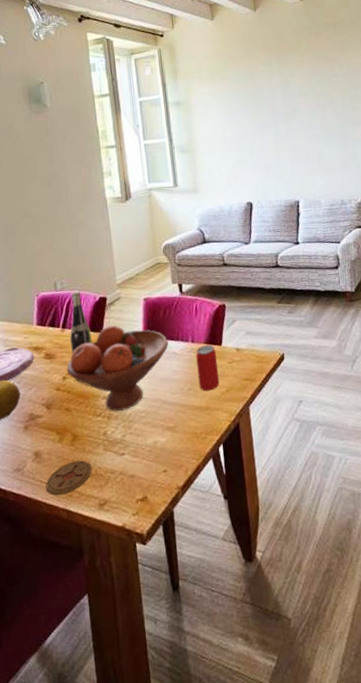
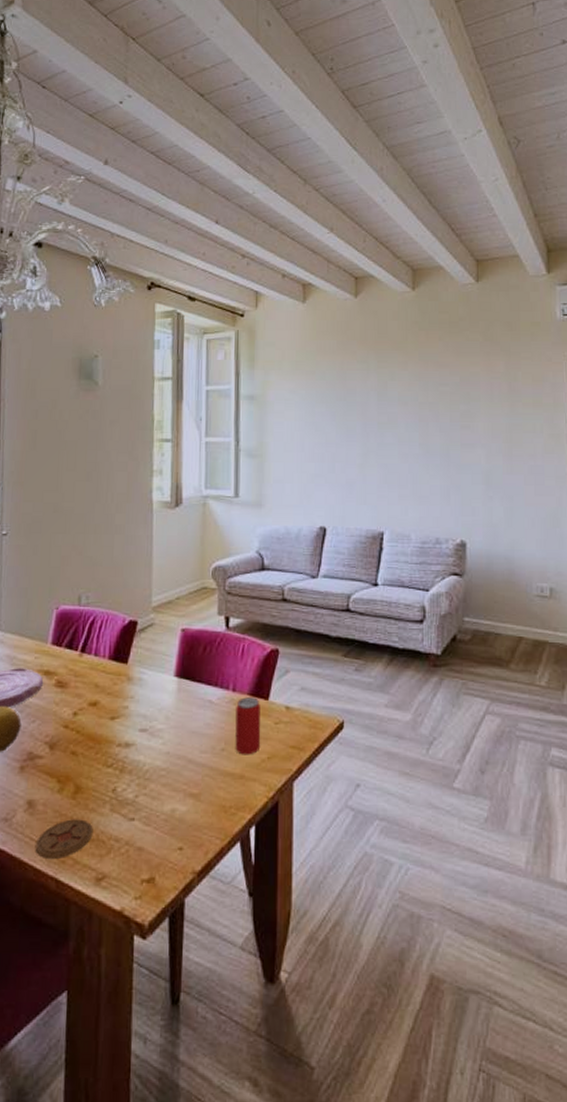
fruit bowl: present [66,324,169,411] -> none [79,656,204,764]
wine bottle: present [70,290,92,381] -> none [88,609,114,719]

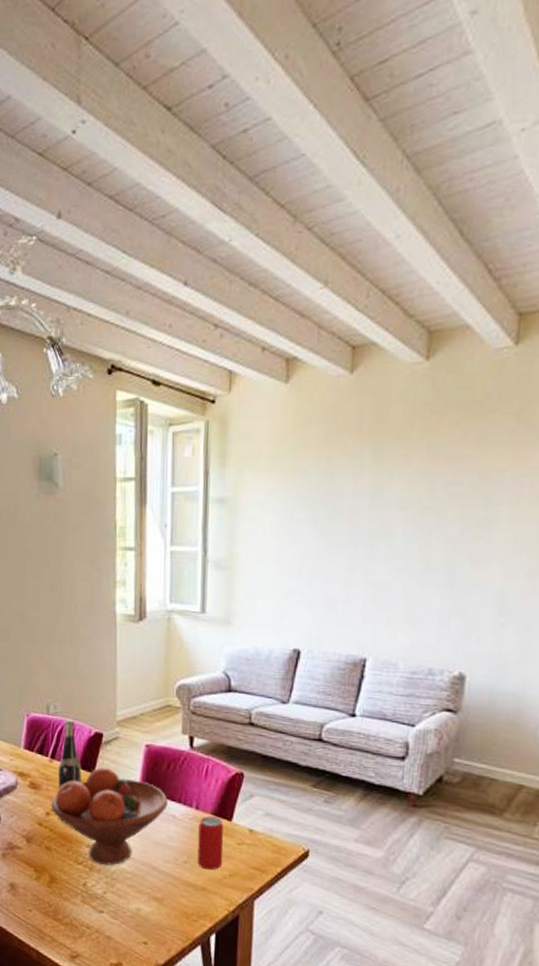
coaster: present [35,819,93,858] -> none [18,903,67,935]
fruit bowl: none [79,656,204,764] -> present [51,766,168,866]
wine bottle: none [88,609,114,719] -> present [58,719,82,820]

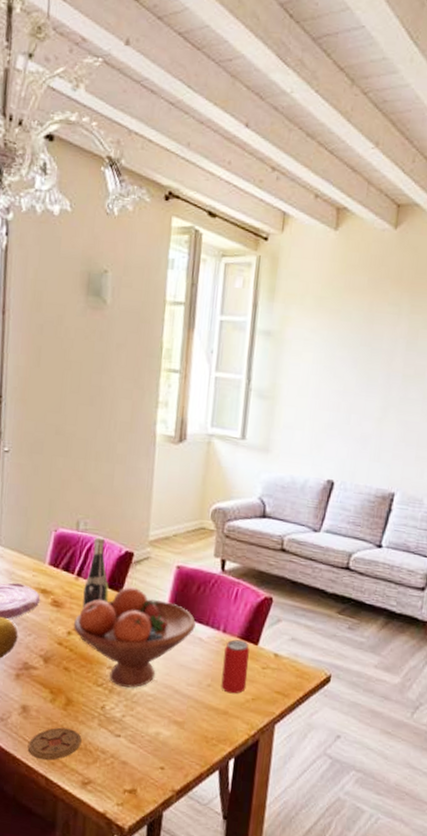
coaster: none [18,903,67,935] -> present [27,727,82,760]

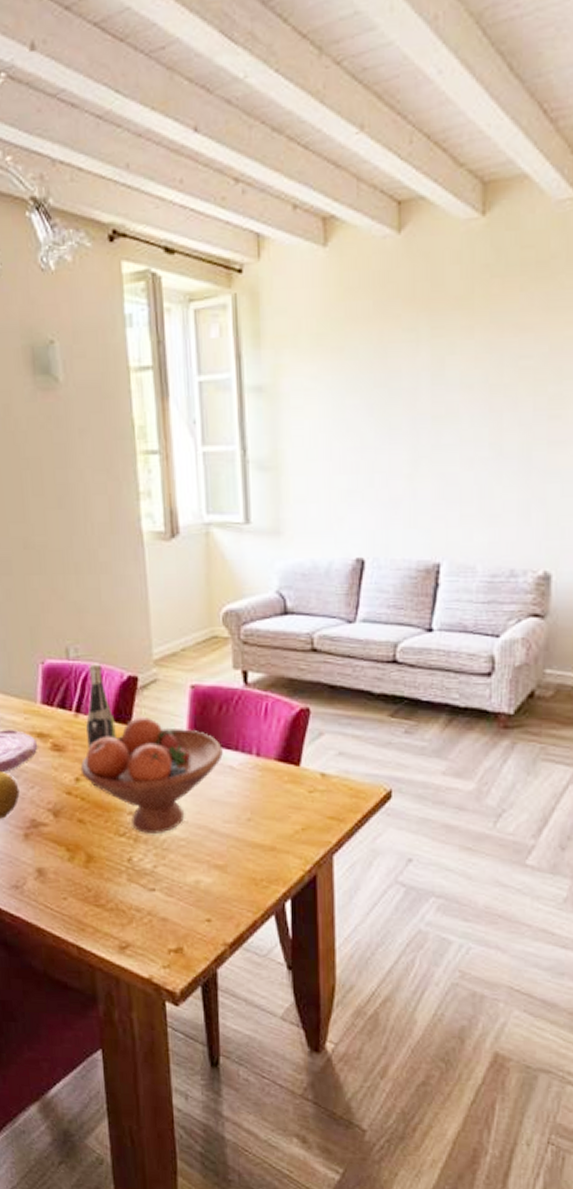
coaster: present [27,727,82,760] -> none [51,888,111,926]
beverage can: present [221,639,249,694] -> none [262,763,293,826]

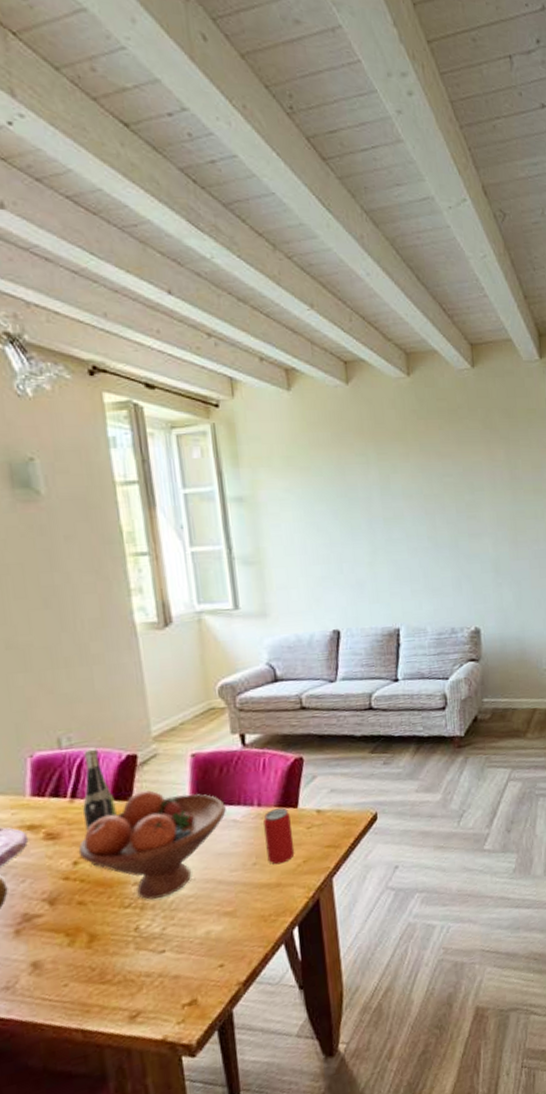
beverage can: none [262,763,293,826] -> present [263,808,295,865]

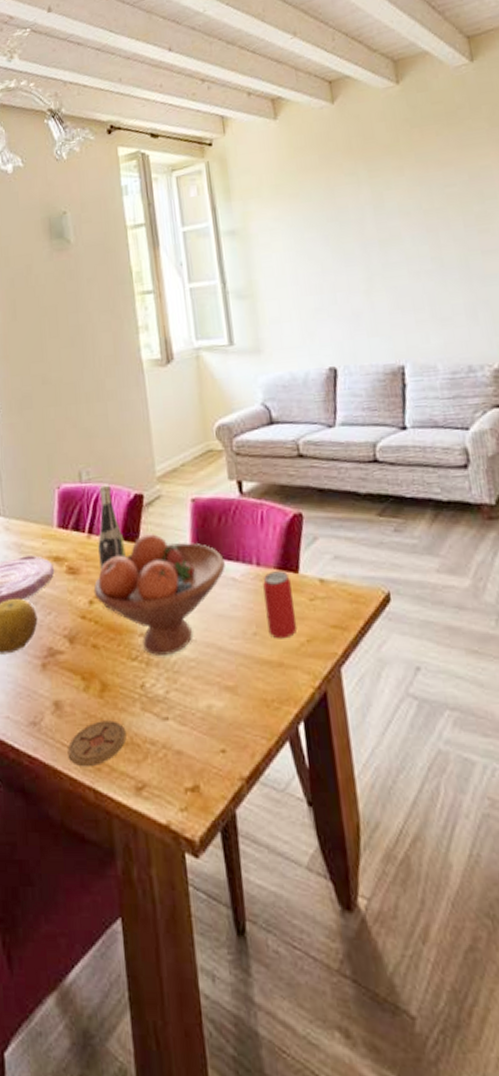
coaster: none [49,965,119,1014] -> present [67,720,126,766]

